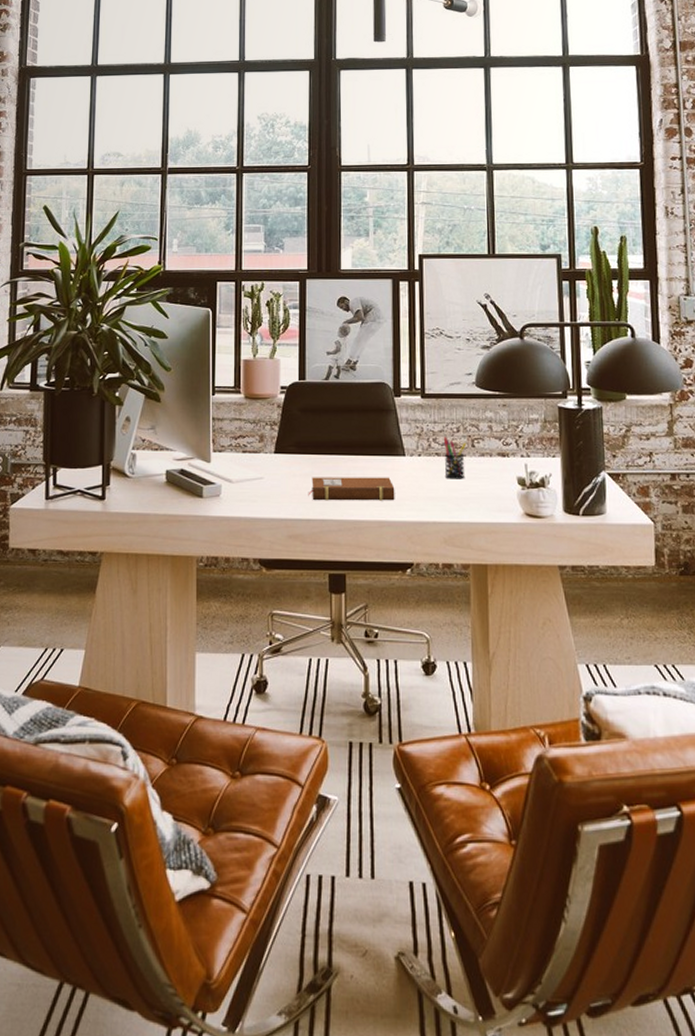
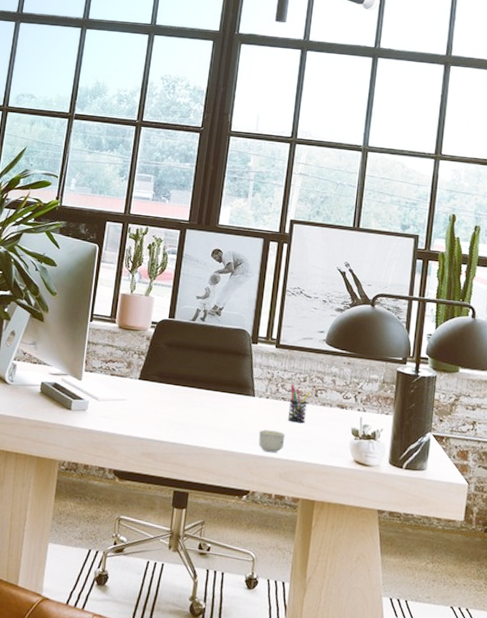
notebook: present [308,477,395,501] -> none [164,404,242,435]
cup: none [415,491,445,517] -> present [258,429,286,453]

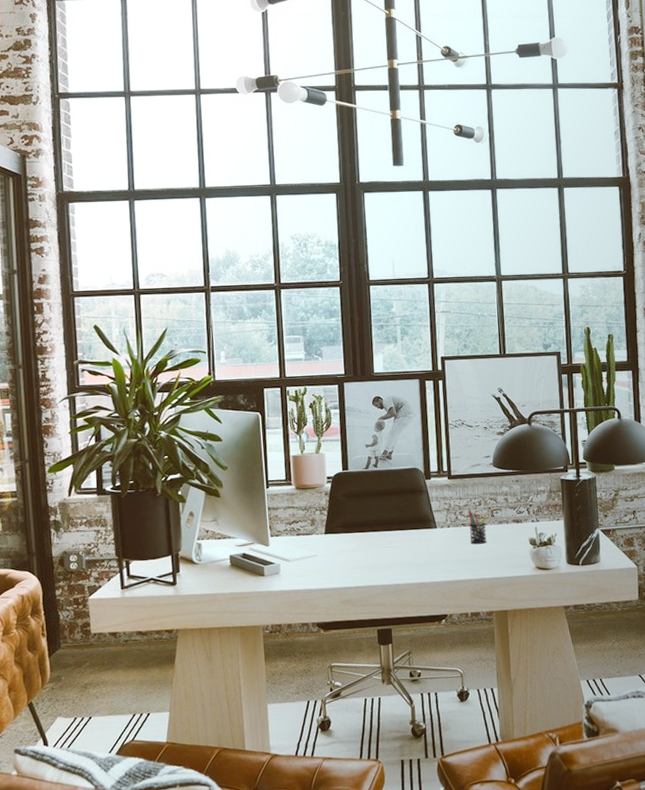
cup: present [258,429,286,453] -> none [446,555,472,577]

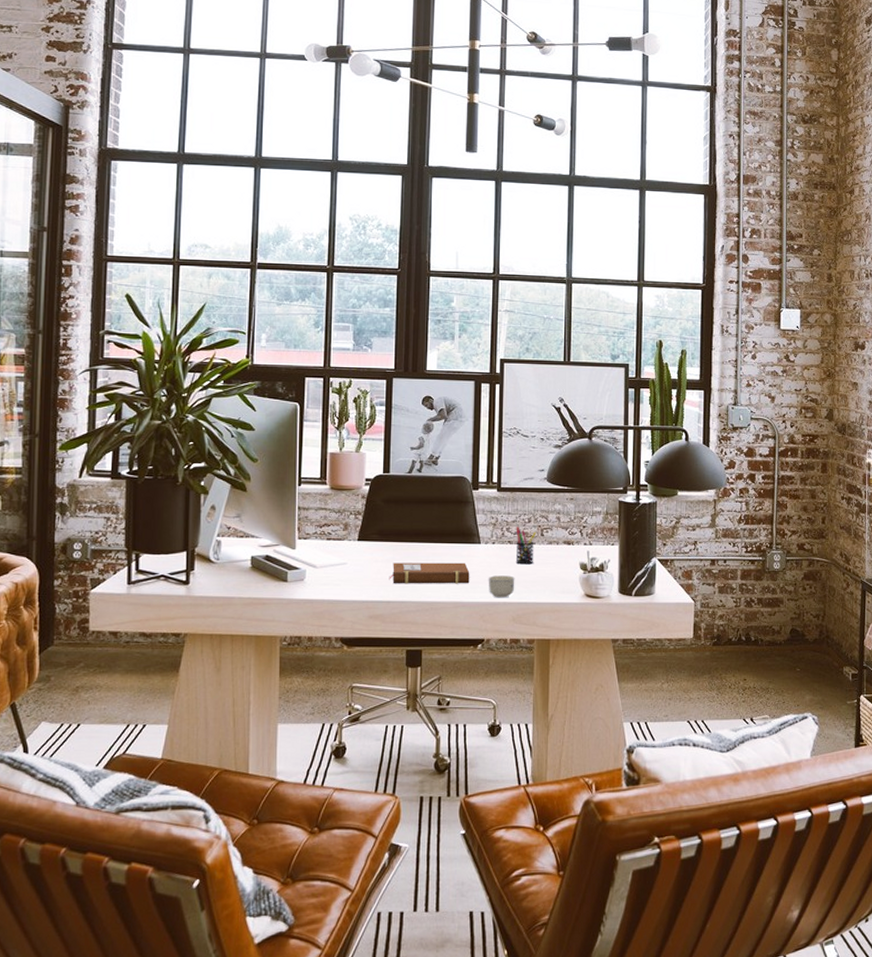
notebook: none [356,546,430,571] -> present [389,562,470,584]
cup: none [446,555,472,577] -> present [488,575,515,598]

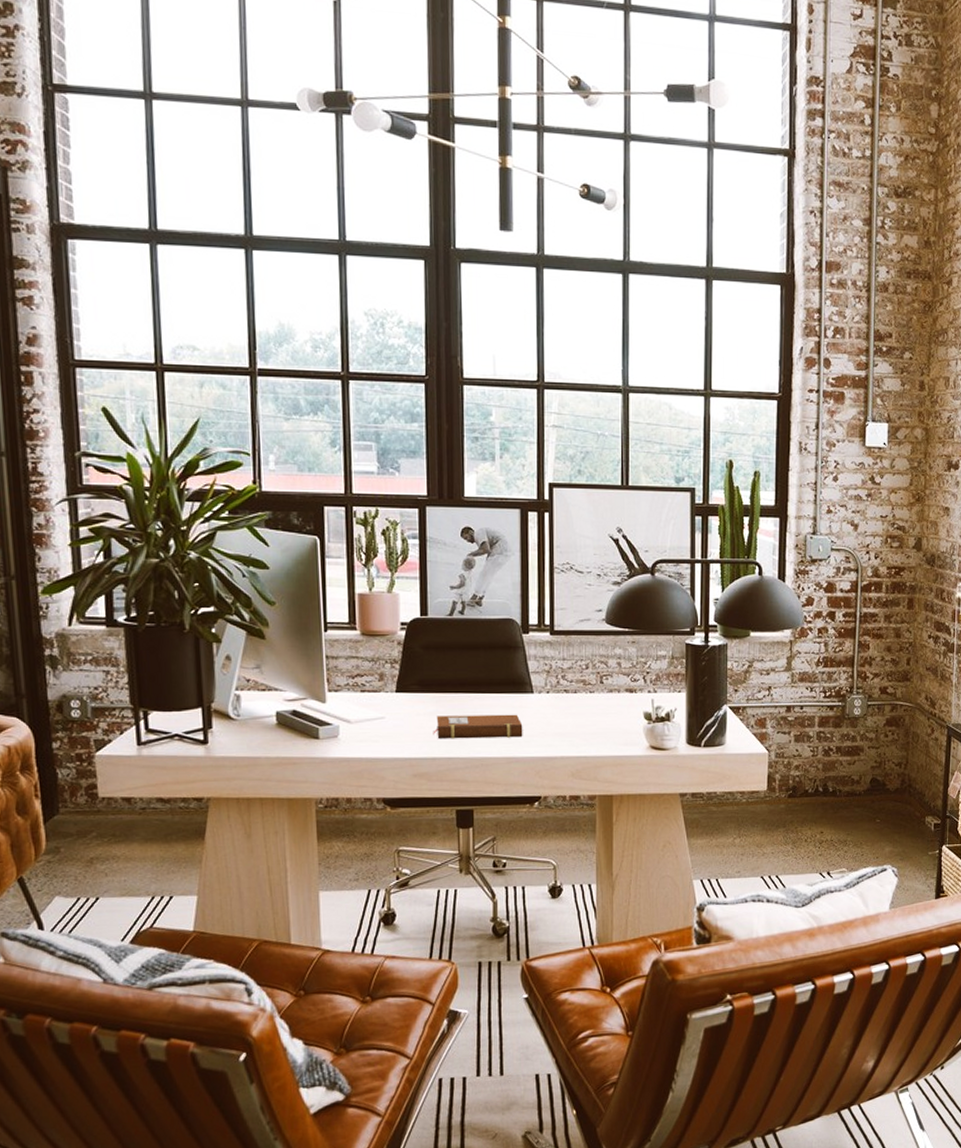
cup: present [488,575,515,598] -> none [543,727,573,752]
pen holder: present [515,527,537,565] -> none [572,674,596,715]

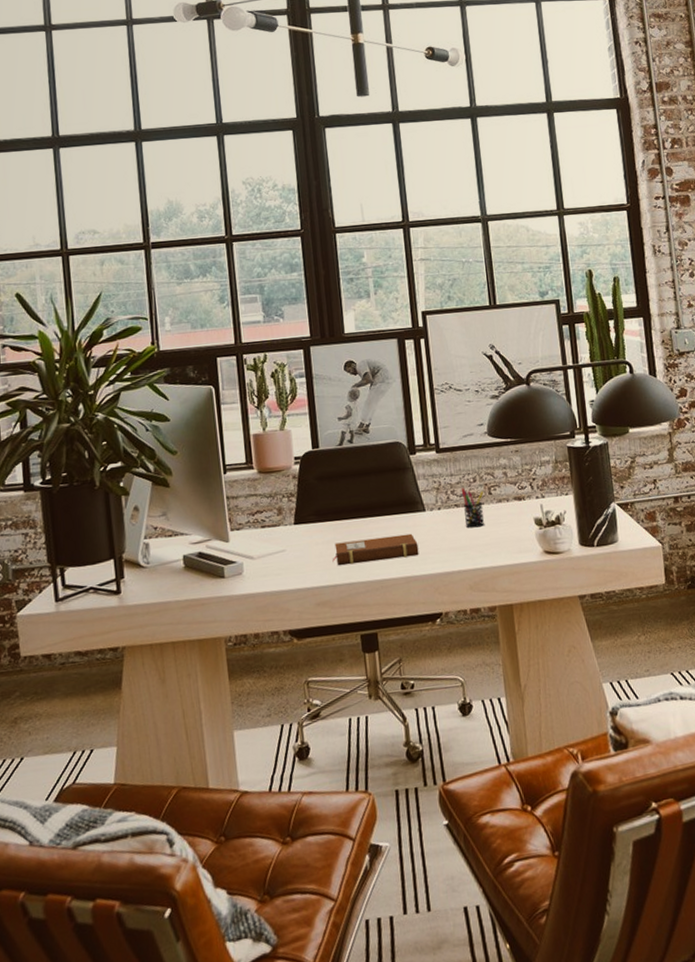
pen holder: none [572,674,596,715] -> present [461,488,485,528]

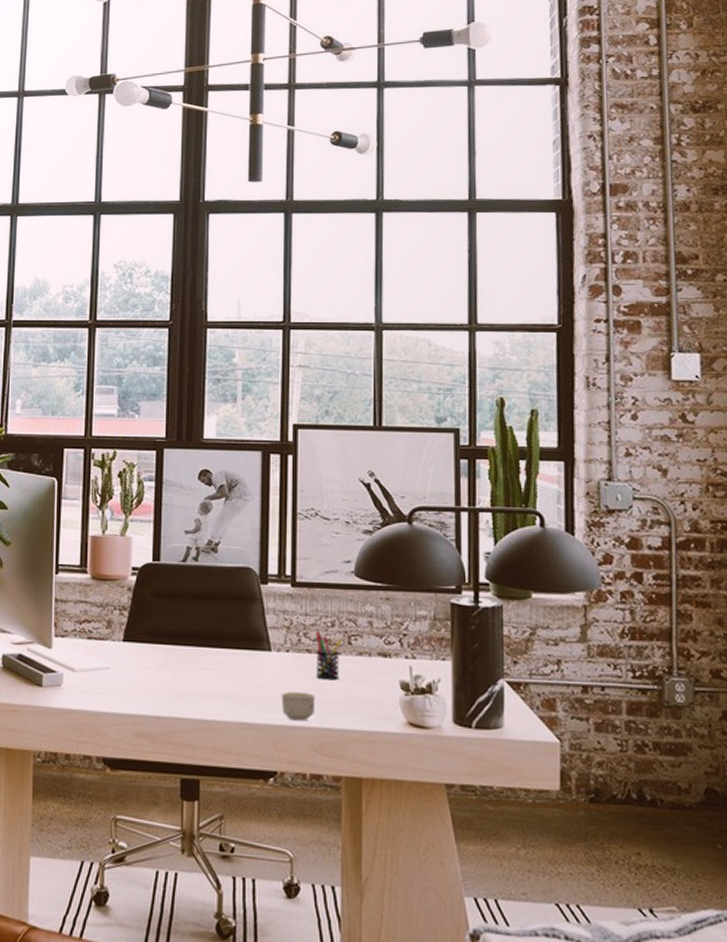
notebook: present [332,533,419,566] -> none [159,670,258,701]
cup: none [438,541,468,567] -> present [281,692,316,721]

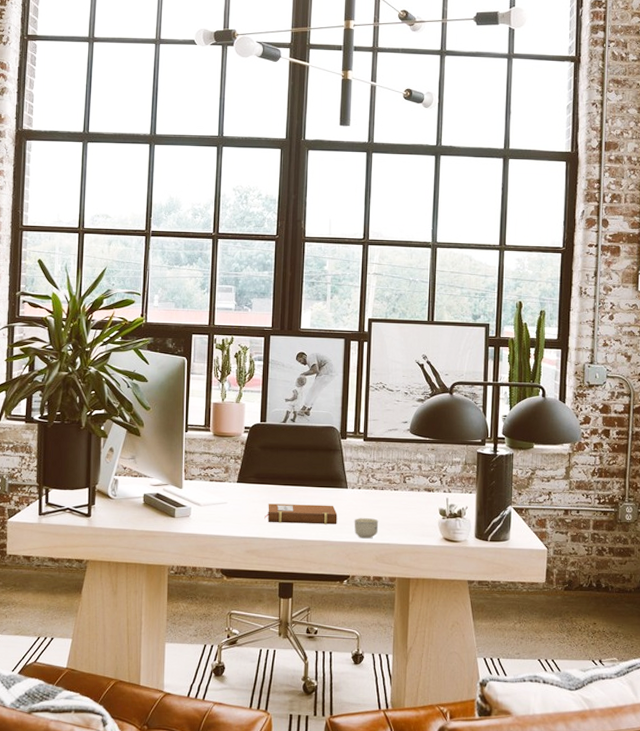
notebook: none [159,670,258,701] -> present [264,503,337,525]
pen holder: present [315,631,343,680] -> none [379,474,400,509]

